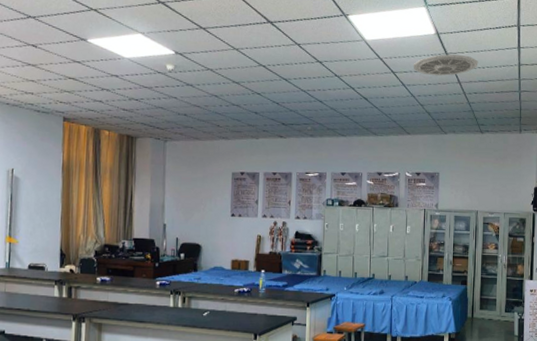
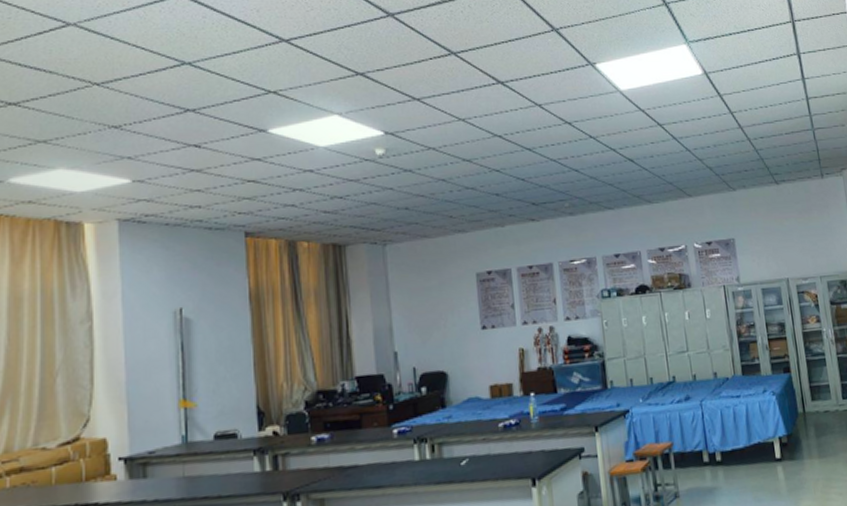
ceiling vent: present [413,54,478,76] -> none [682,94,760,124]

